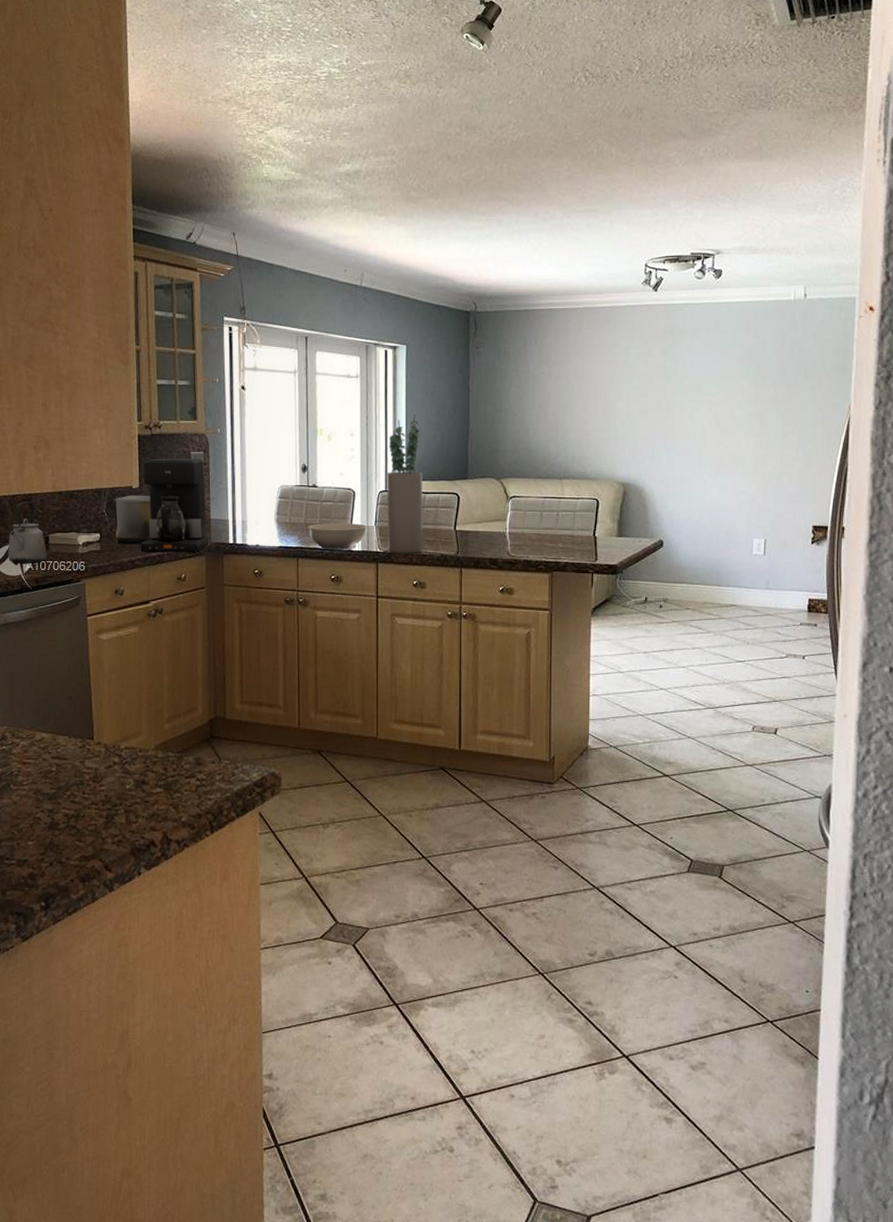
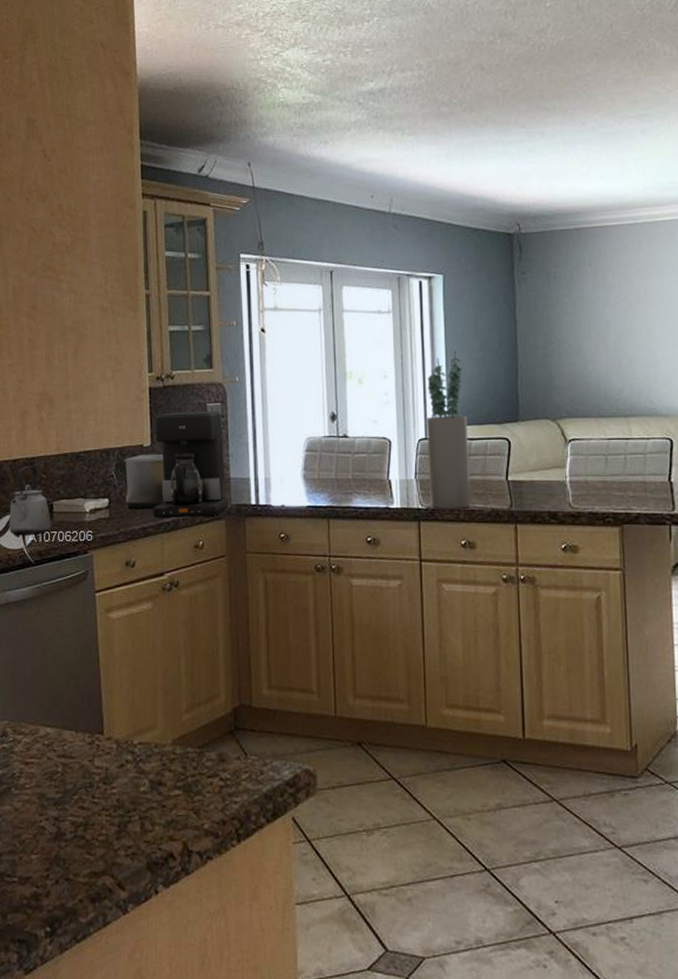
bowl: present [308,523,366,550] -> none [339,477,405,508]

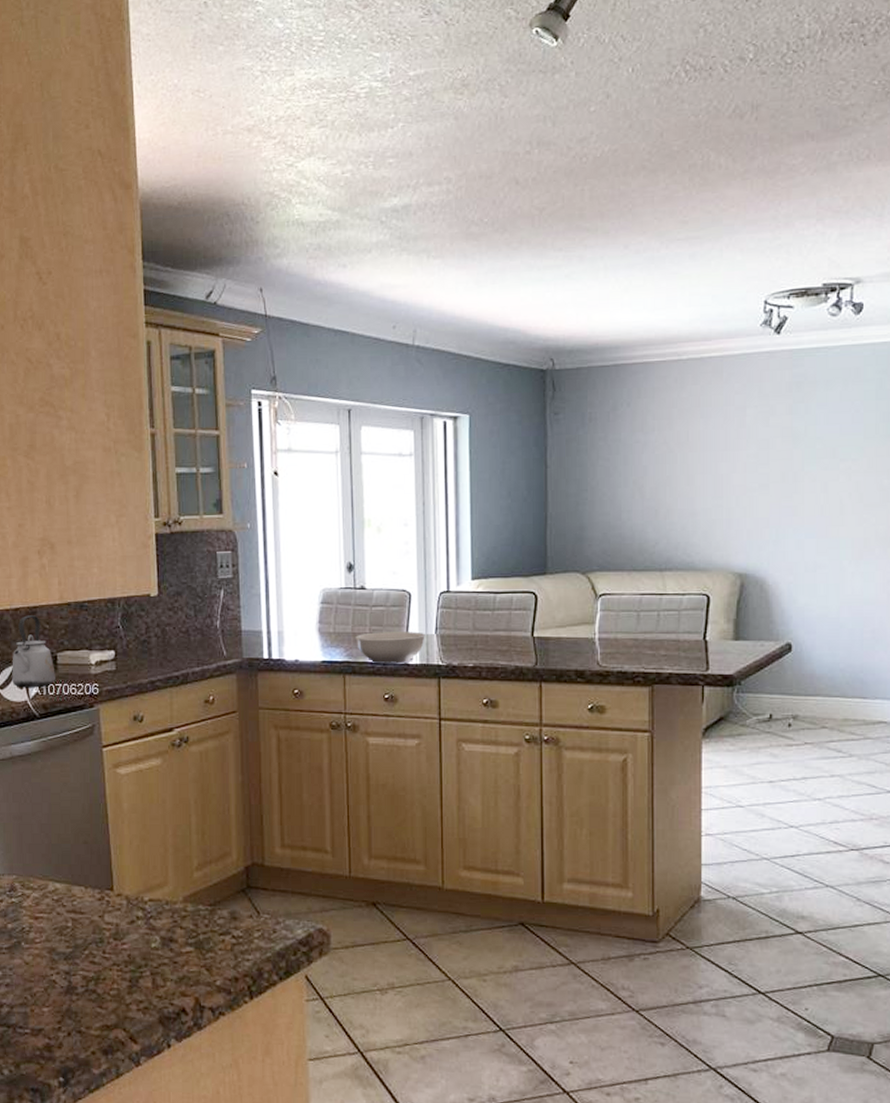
toaster: present [124,453,165,510] -> none [131,604,174,663]
coffee maker: present [153,411,228,519] -> none [161,559,239,673]
bowl: none [339,477,405,508] -> present [355,632,425,664]
vase: present [427,351,471,512] -> none [449,498,494,669]

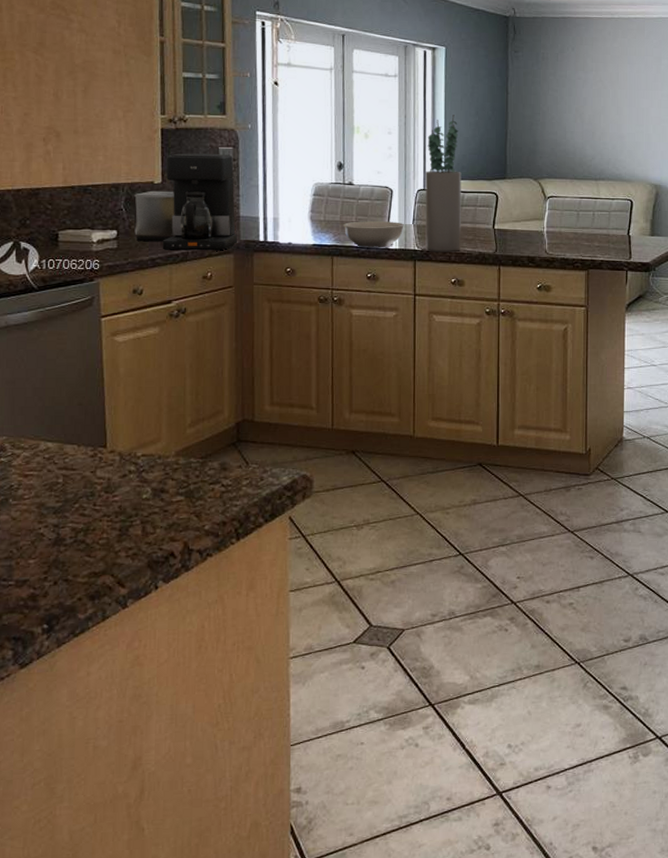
kettle: present [12,615,55,688] -> none [10,196,56,263]
toaster: none [131,604,174,663] -> present [134,190,175,242]
coffee maker: none [161,559,239,673] -> present [162,153,237,251]
vase: none [449,498,494,669] -> present [425,115,462,254]

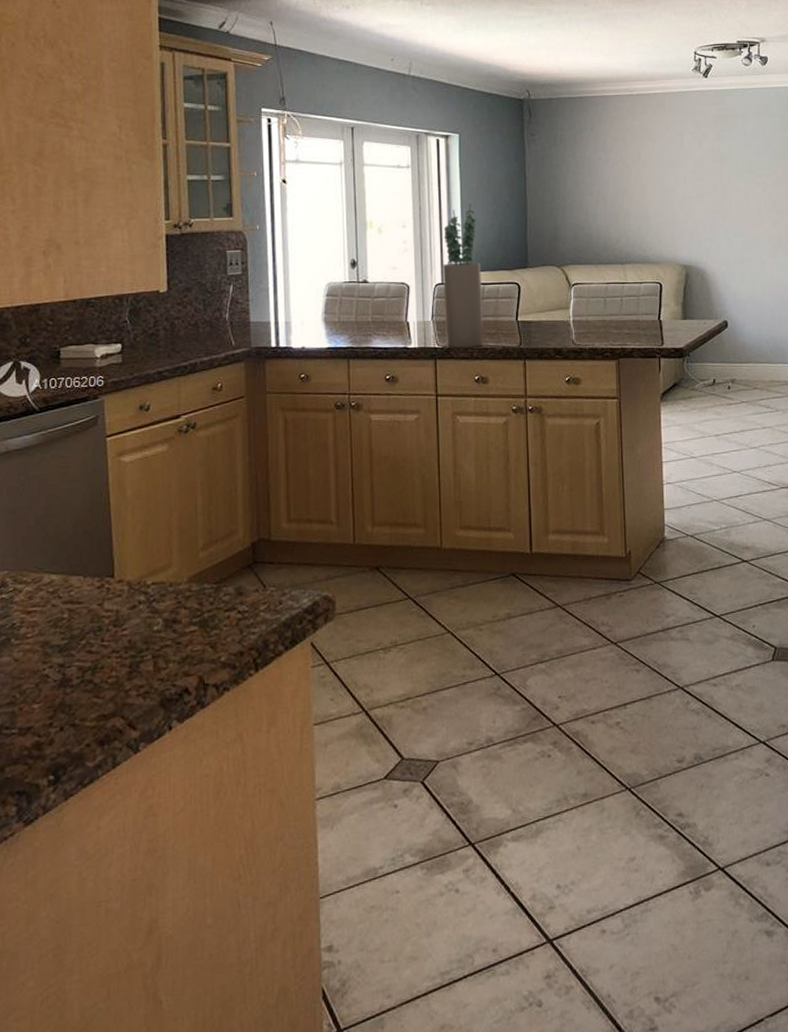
toaster: present [134,190,175,242] -> none [139,299,182,355]
coffee maker: present [162,153,237,251] -> none [169,258,247,363]
bowl: present [343,221,404,248] -> none [359,319,423,349]

